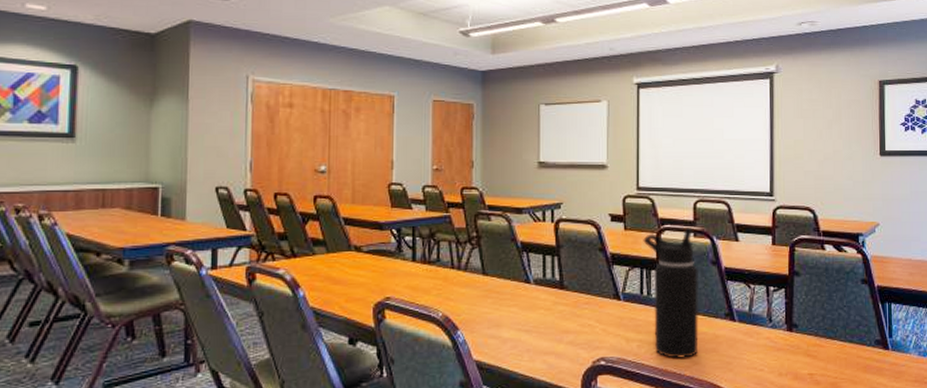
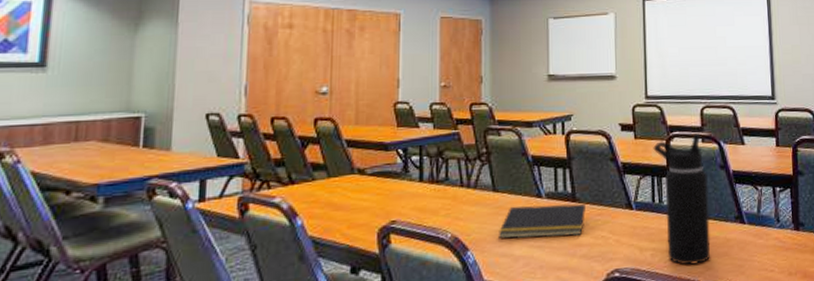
notepad: none [488,290,573,323] -> present [499,203,585,239]

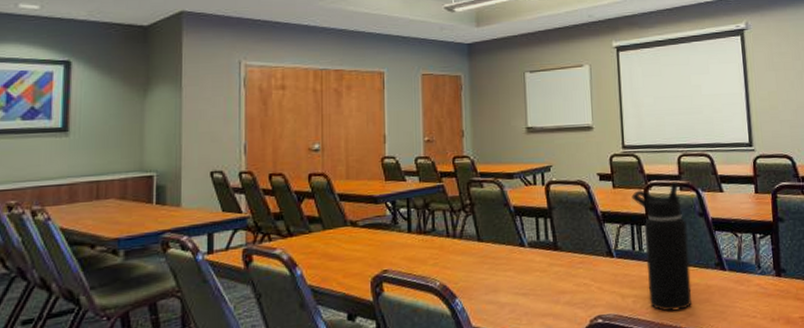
notepad: present [499,203,585,239] -> none [484,252,567,287]

